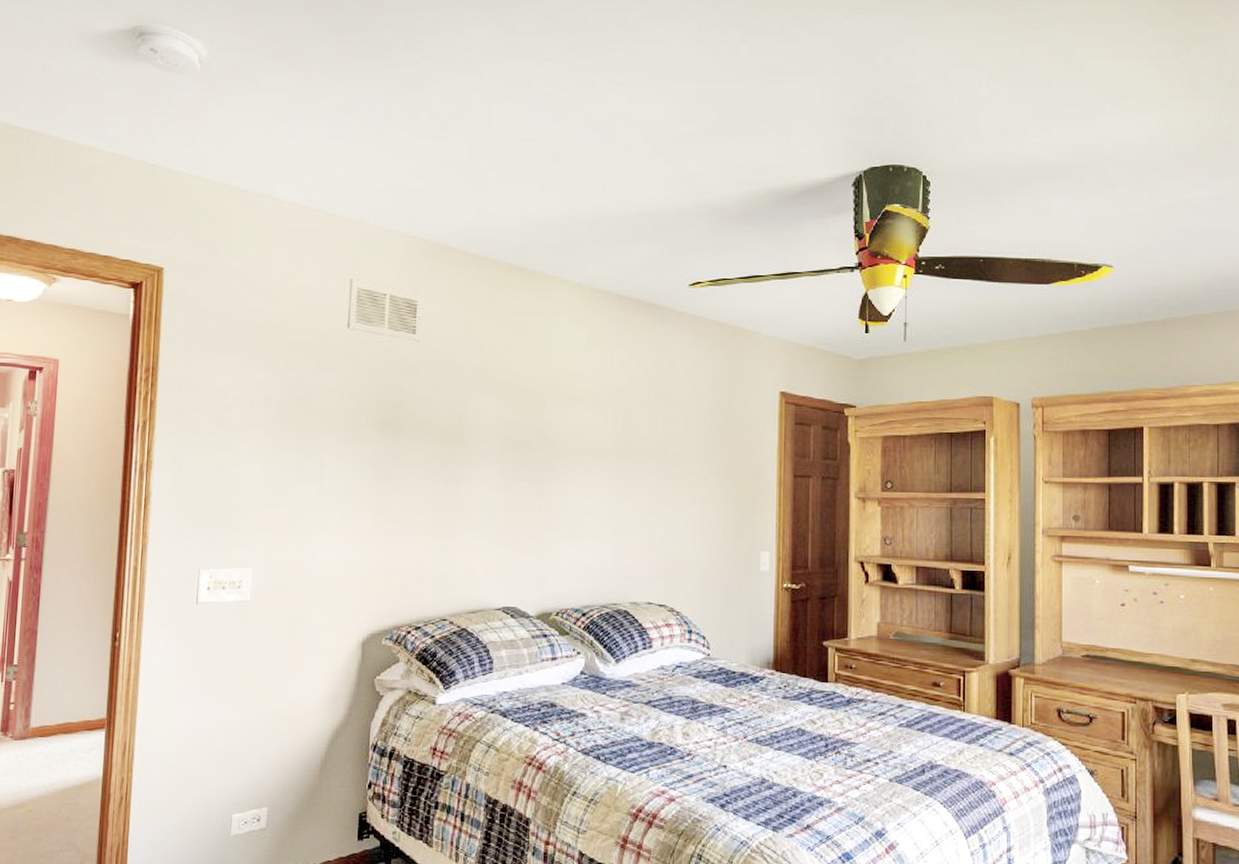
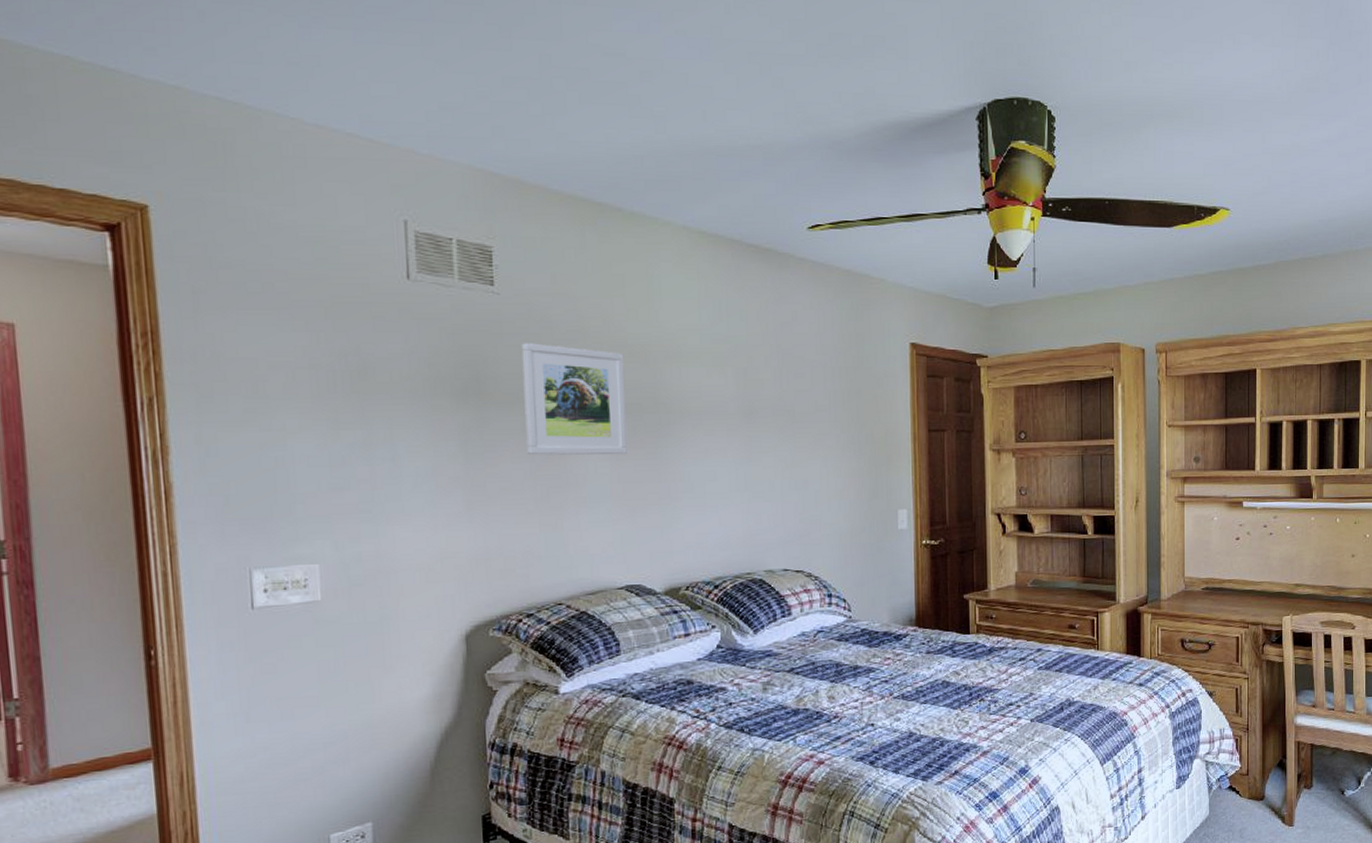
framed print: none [429,384,518,486] -> present [521,343,627,455]

